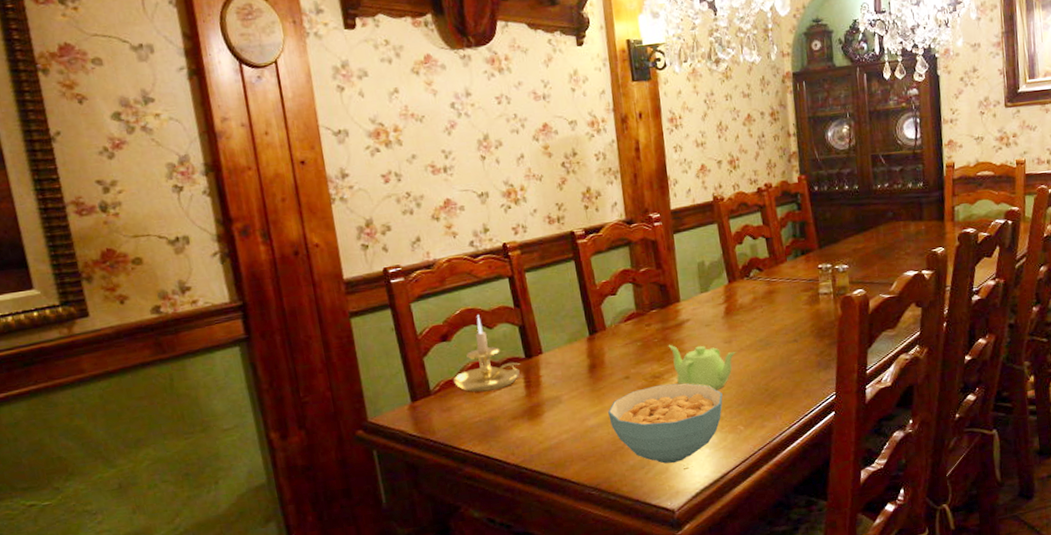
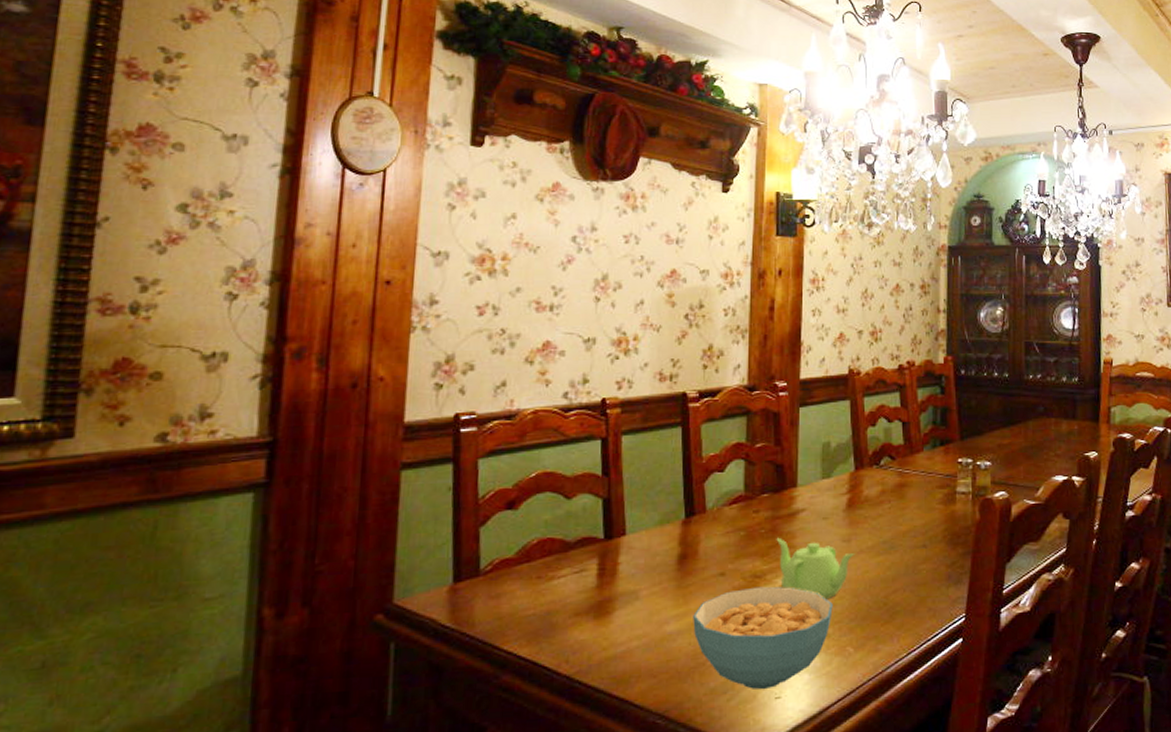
candle holder: present [452,315,521,392] -> none [510,481,597,577]

